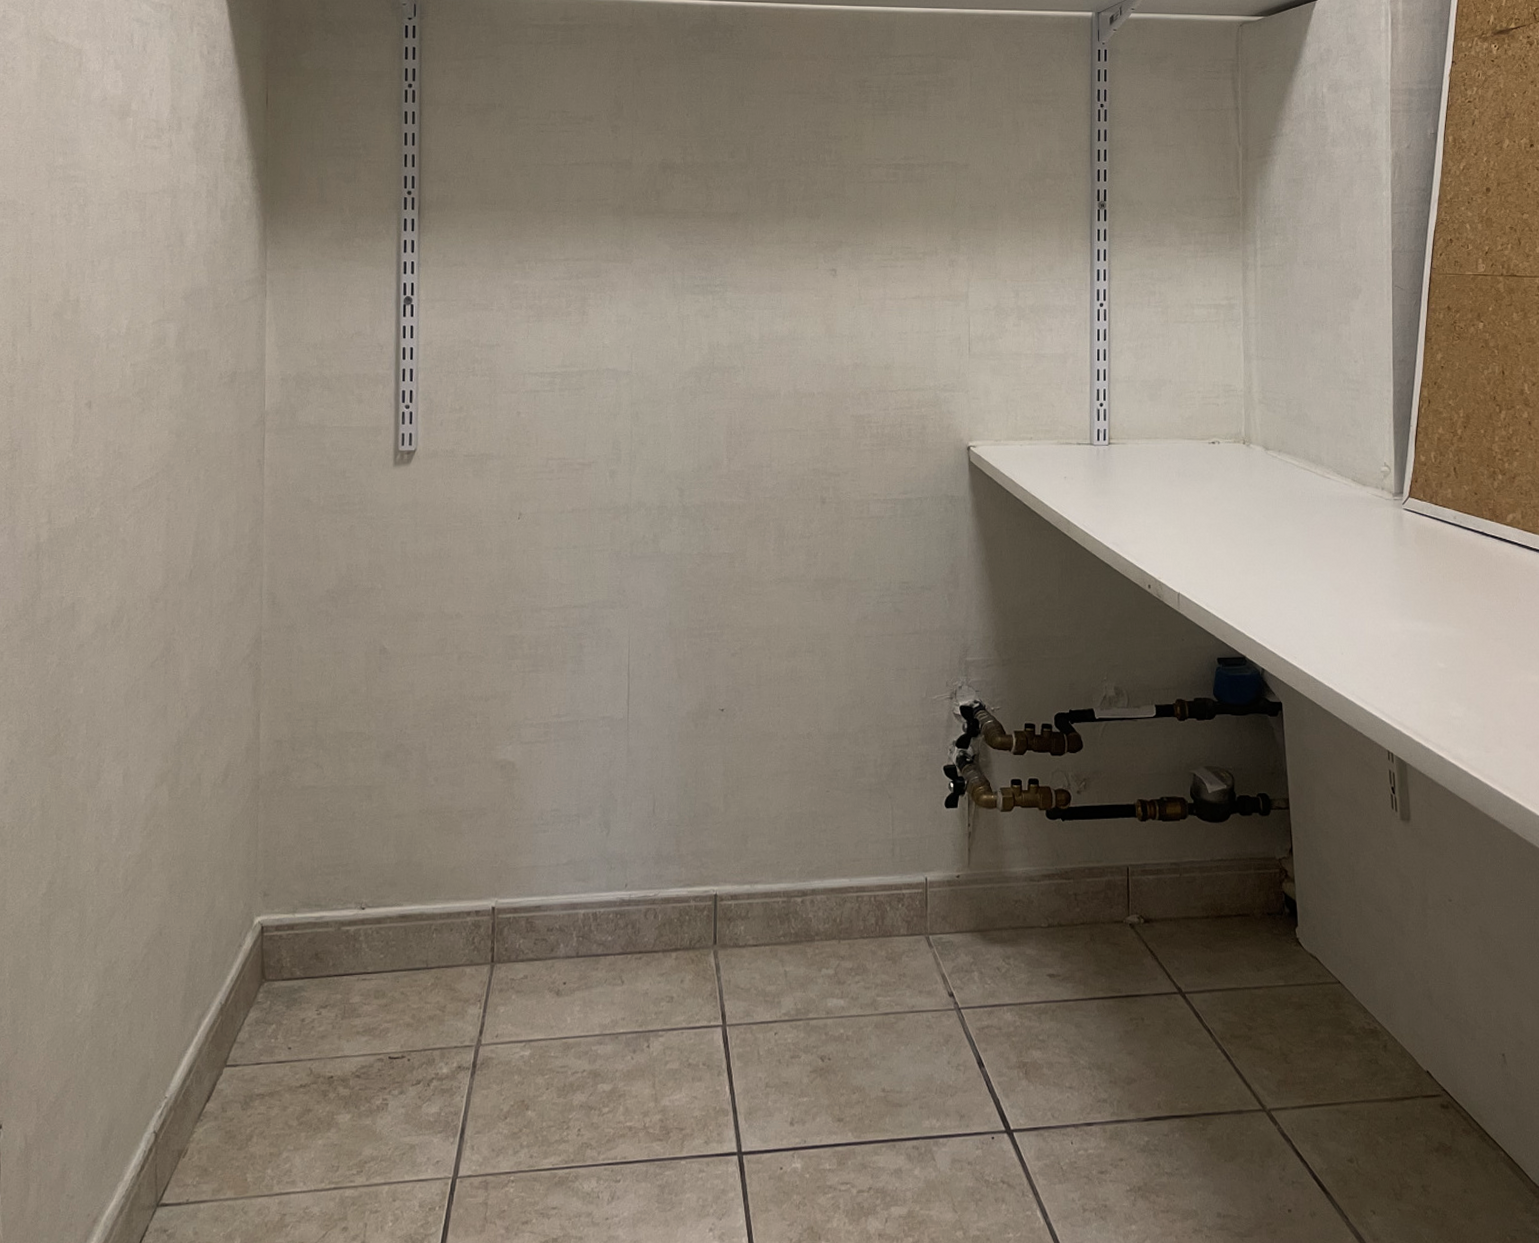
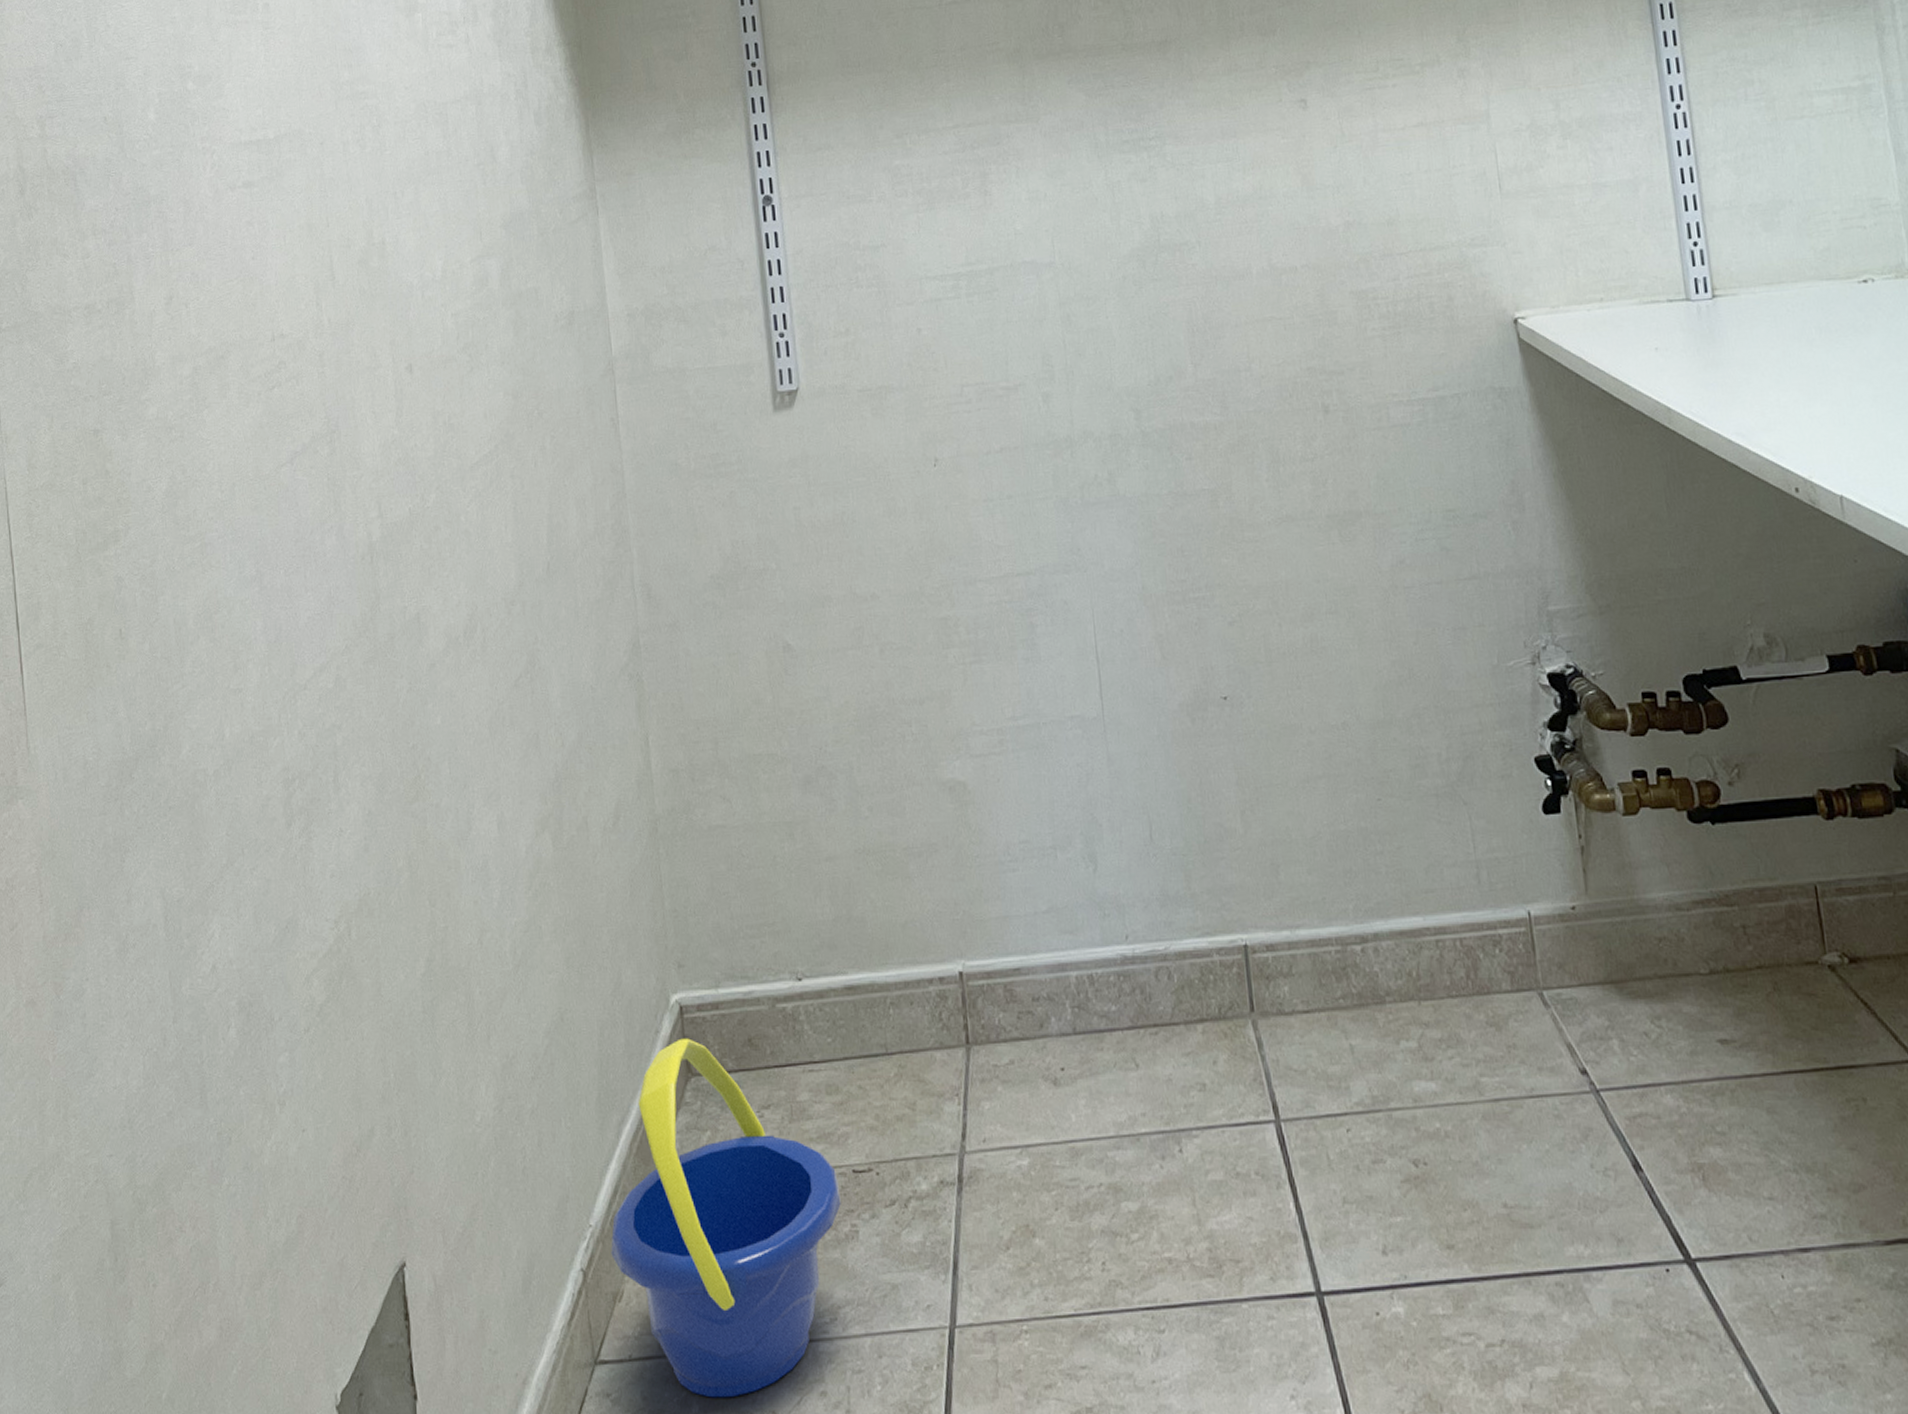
bucket: none [181,952,377,1233] -> present [611,1038,841,1398]

